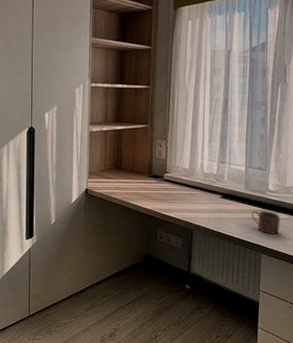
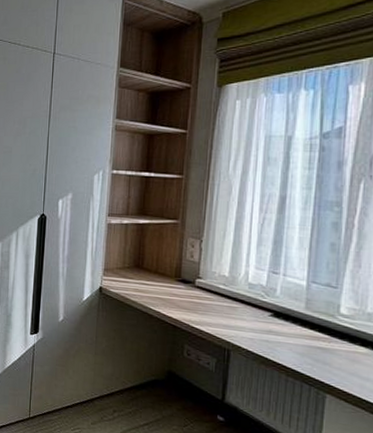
mug: present [251,211,280,234] -> none [313,338,356,372]

